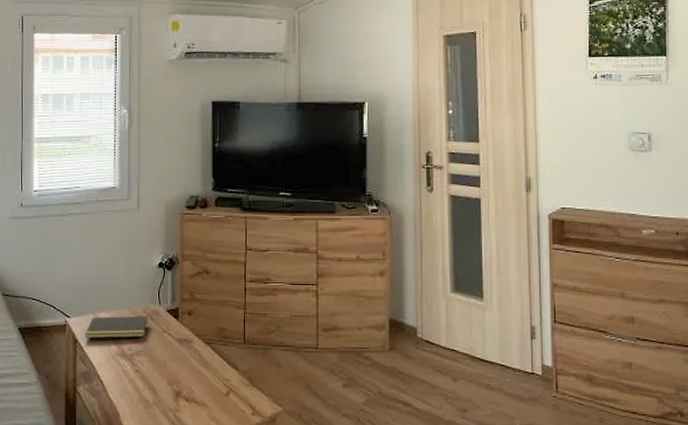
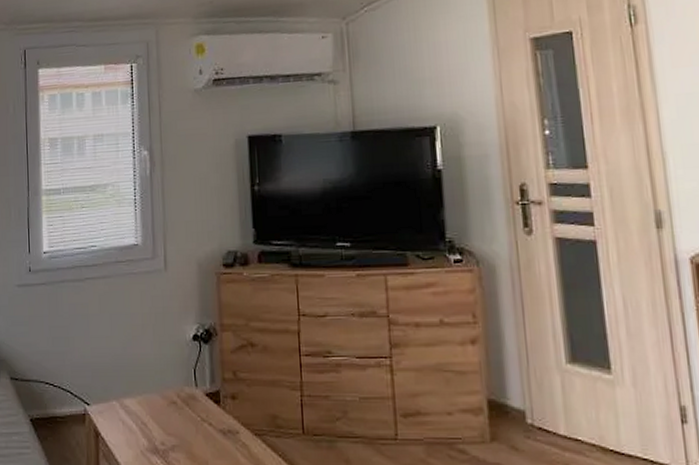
notepad: present [85,315,148,339] -> none [108,401,183,431]

